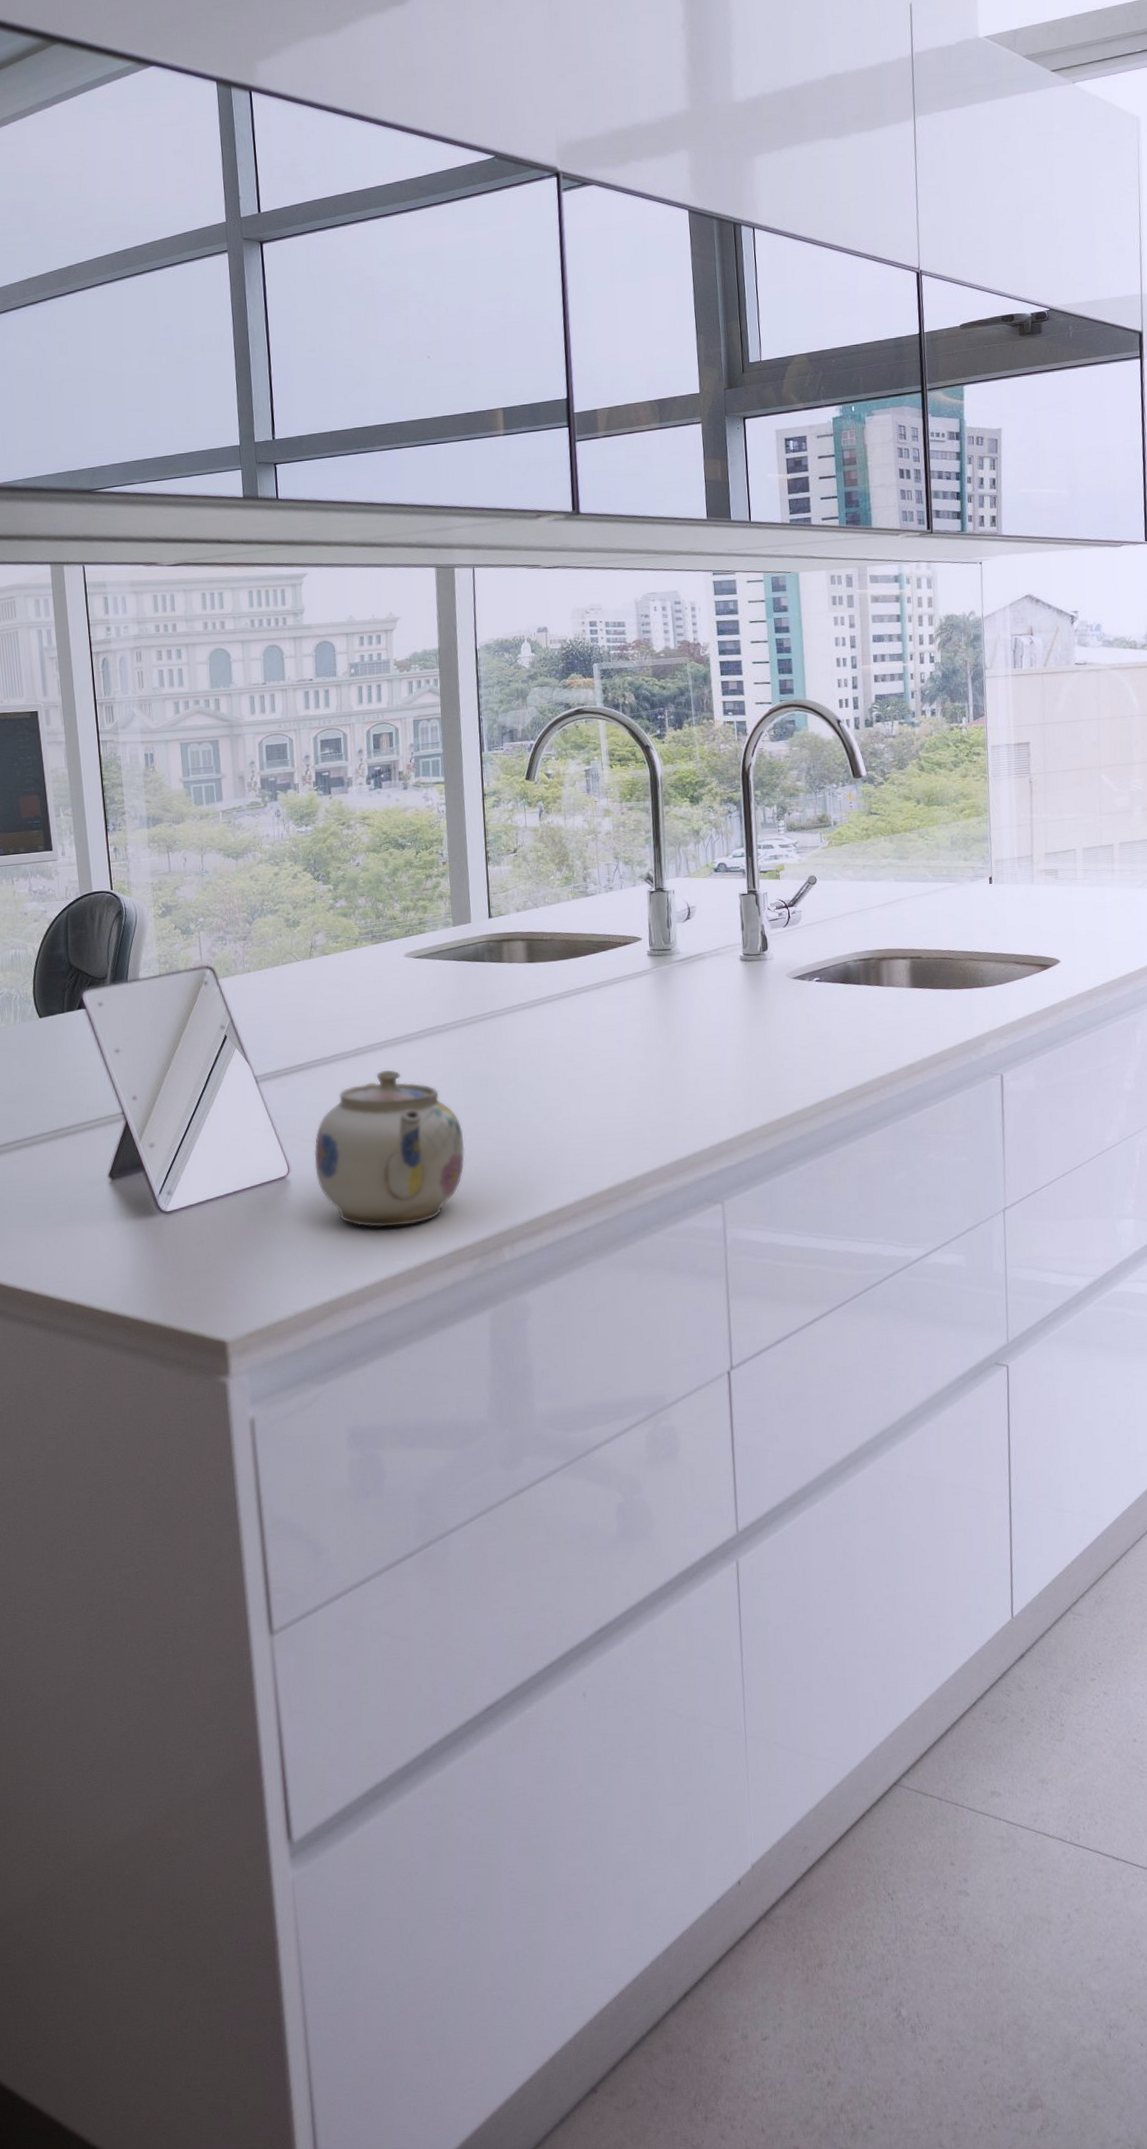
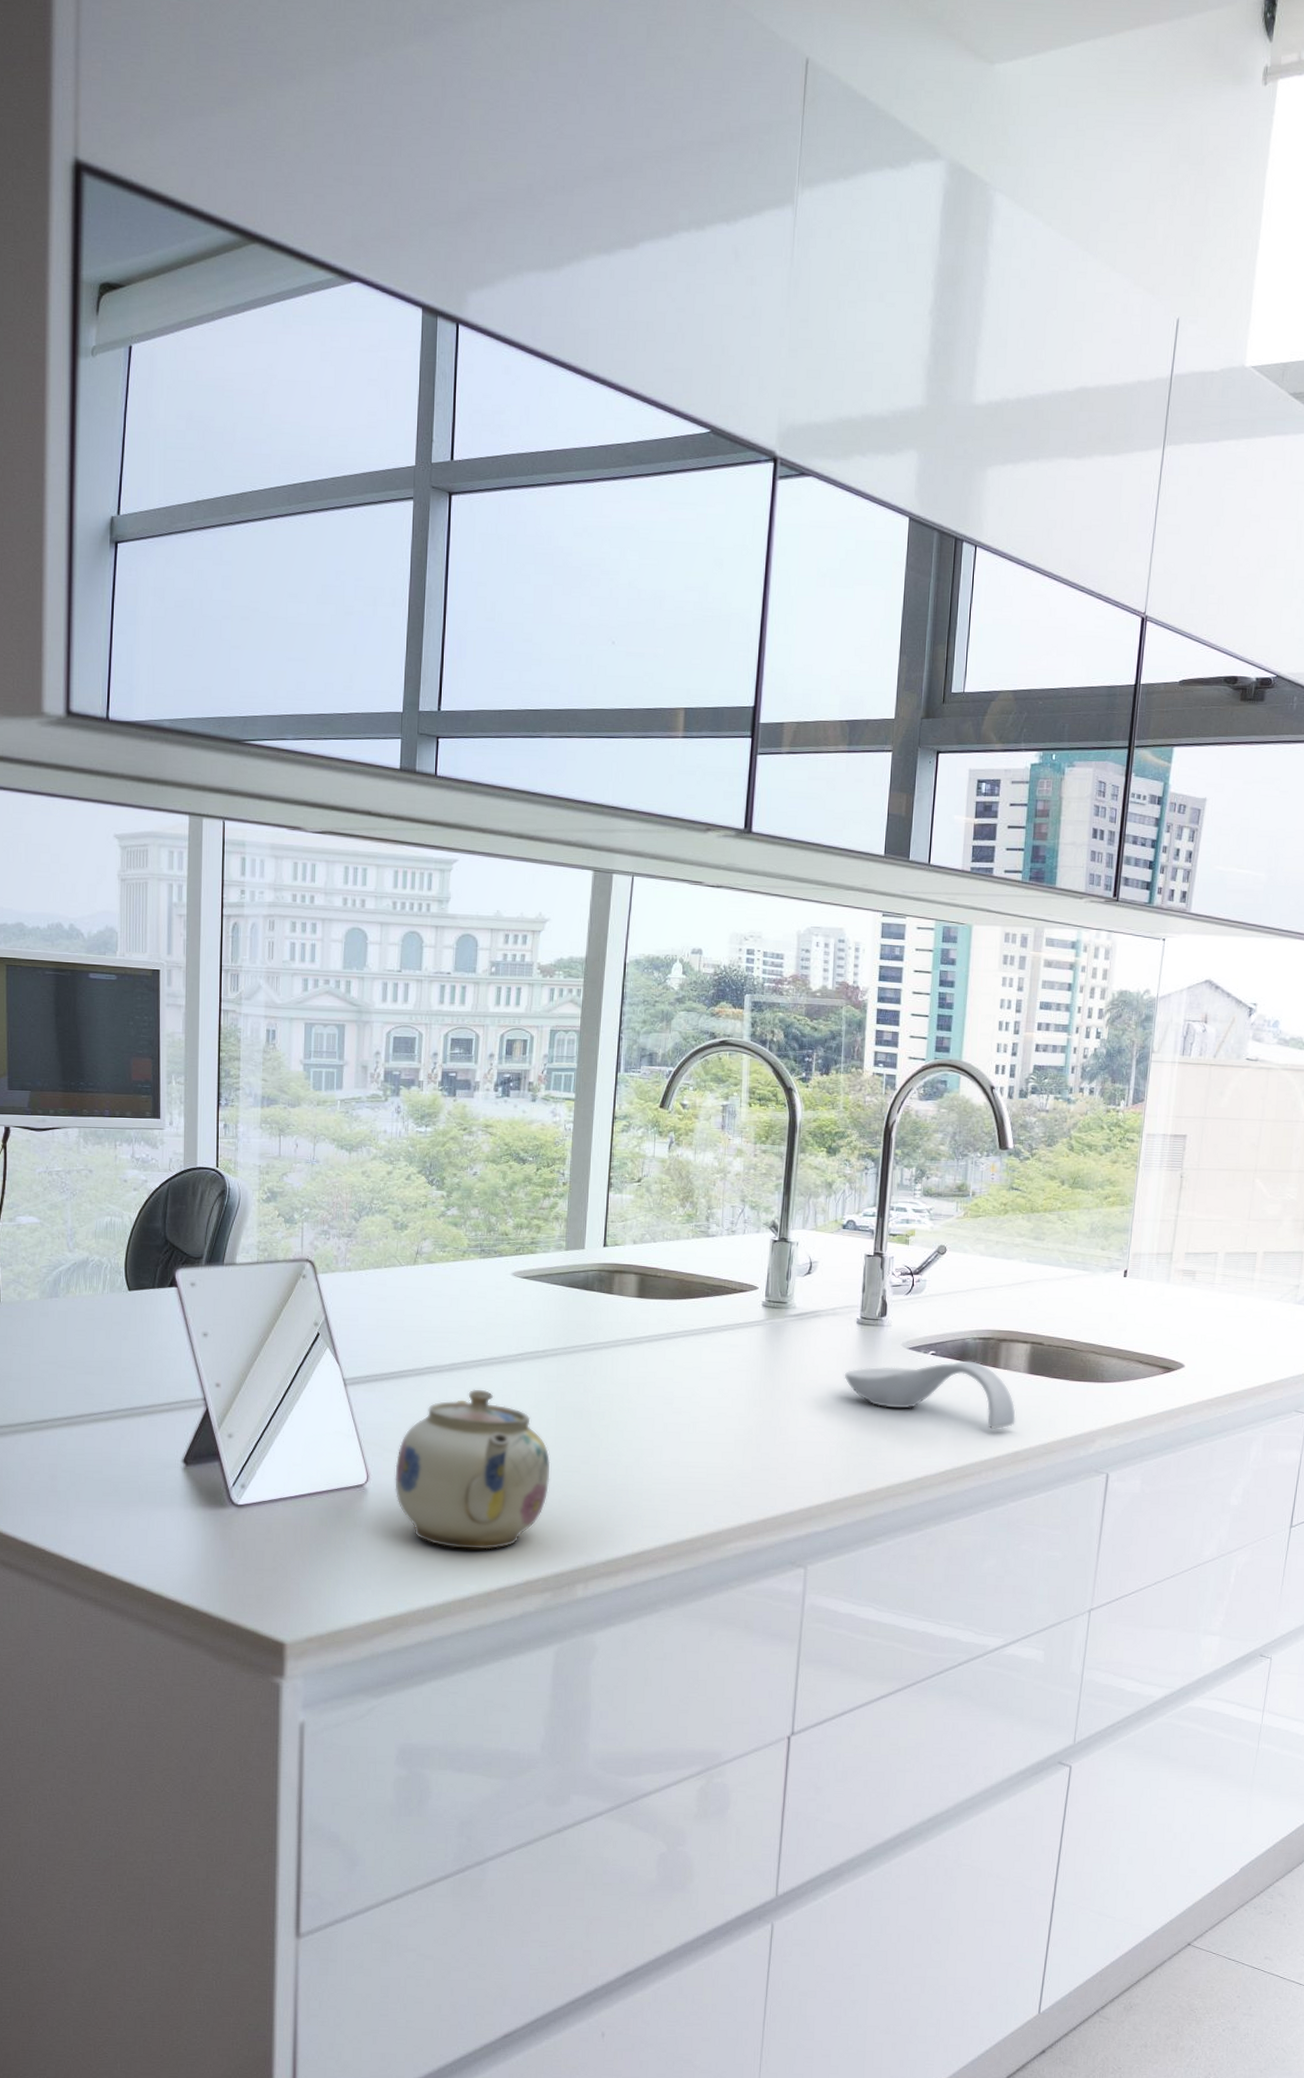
spoon rest: none [735,982,906,1046] -> present [844,1360,1016,1430]

